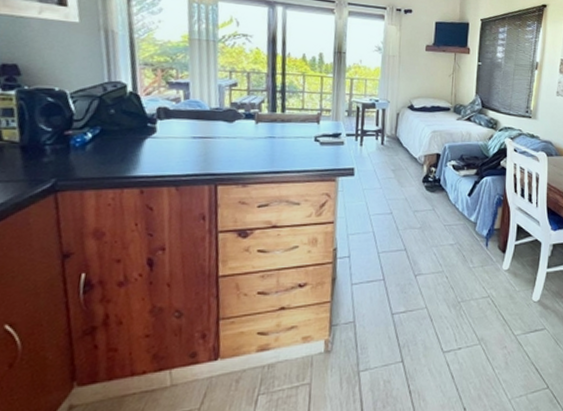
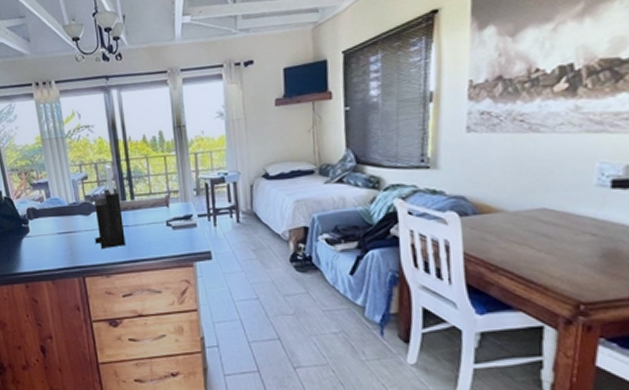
knife block: none [235,75,271,158] -> present [95,164,127,249]

